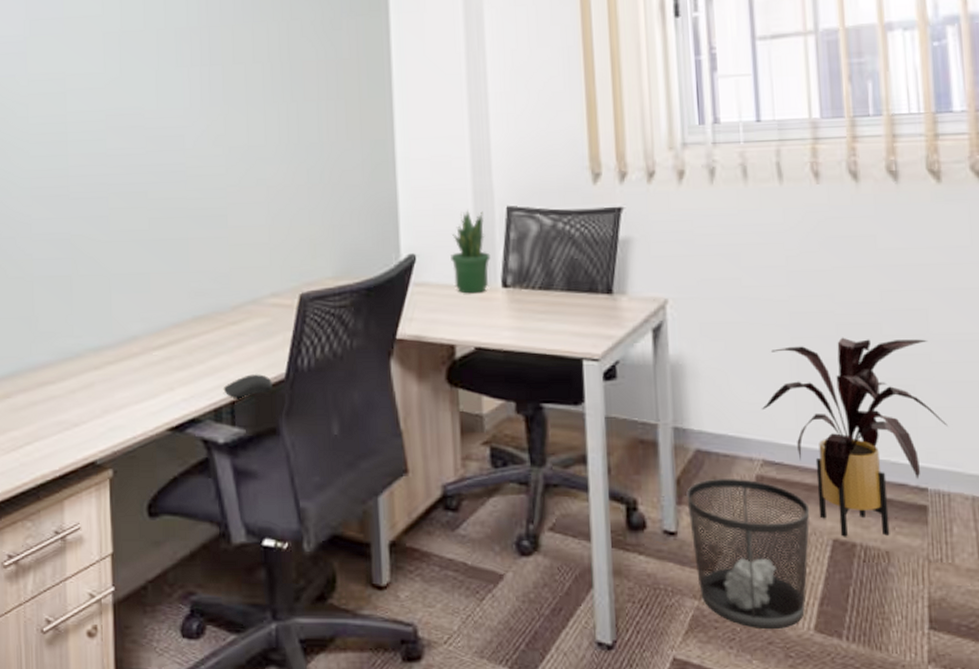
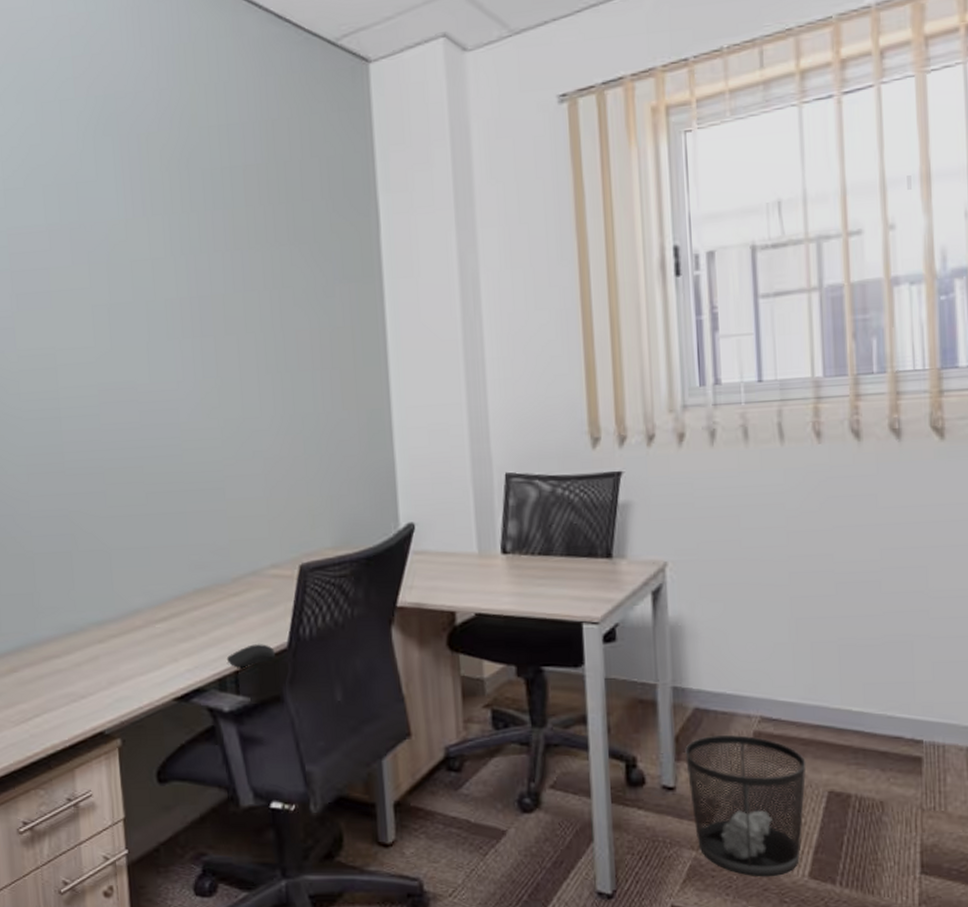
planter: present [451,209,491,293] -> none [450,477,490,560]
house plant: present [762,337,948,537] -> none [760,595,944,789]

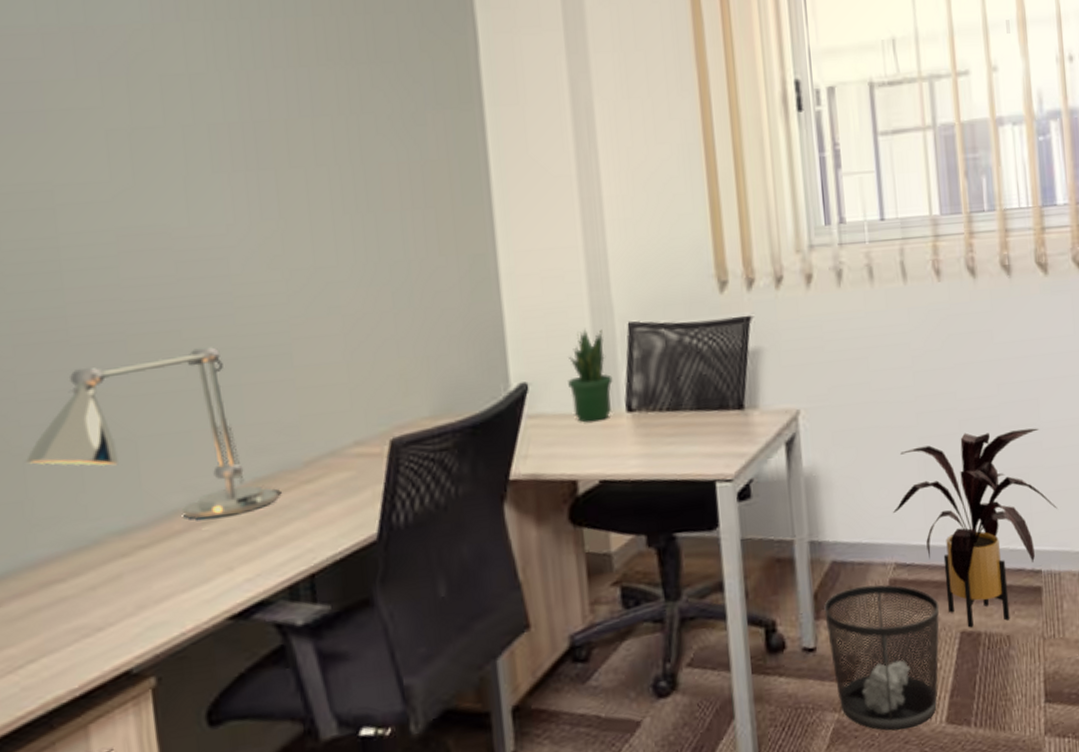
desk lamp: none [34,481,215,618] -> present [25,347,281,519]
computer mouse: present [226,644,276,668] -> none [298,538,363,570]
planter: none [450,477,490,560] -> present [568,328,613,422]
house plant: none [760,595,944,789] -> present [893,428,1057,628]

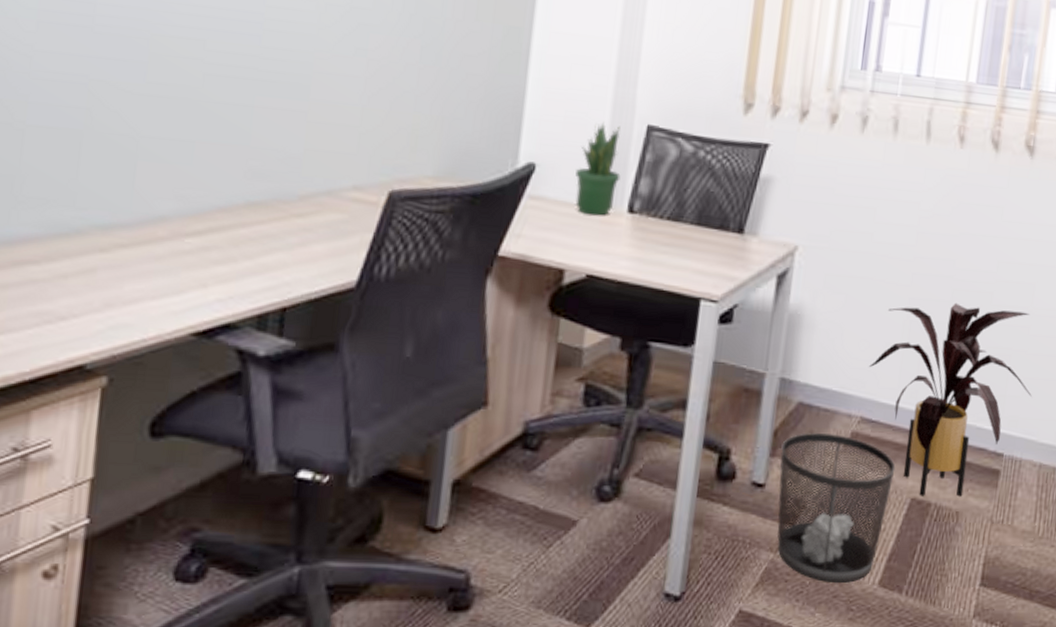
desk lamp: present [25,347,281,519] -> none [24,57,271,234]

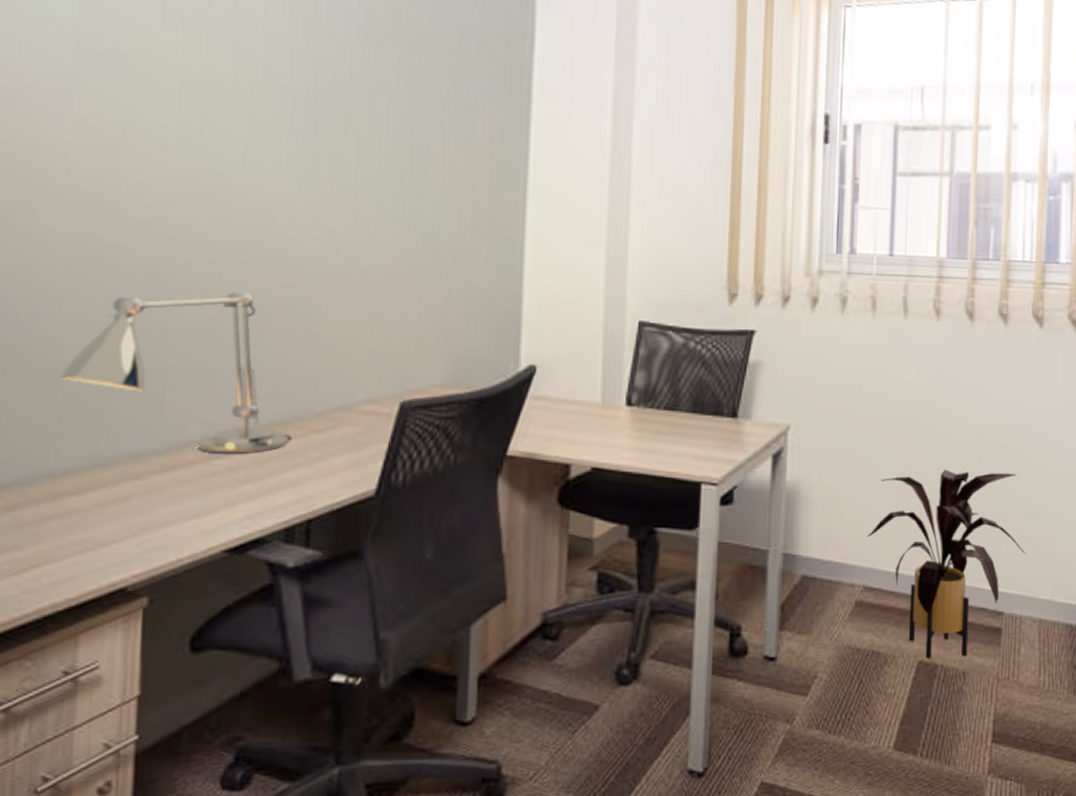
desk lamp: none [24,57,271,234] -> present [59,292,292,453]
planter: present [575,121,621,215] -> none [574,321,617,409]
waste bin: present [777,433,896,584] -> none [789,604,901,750]

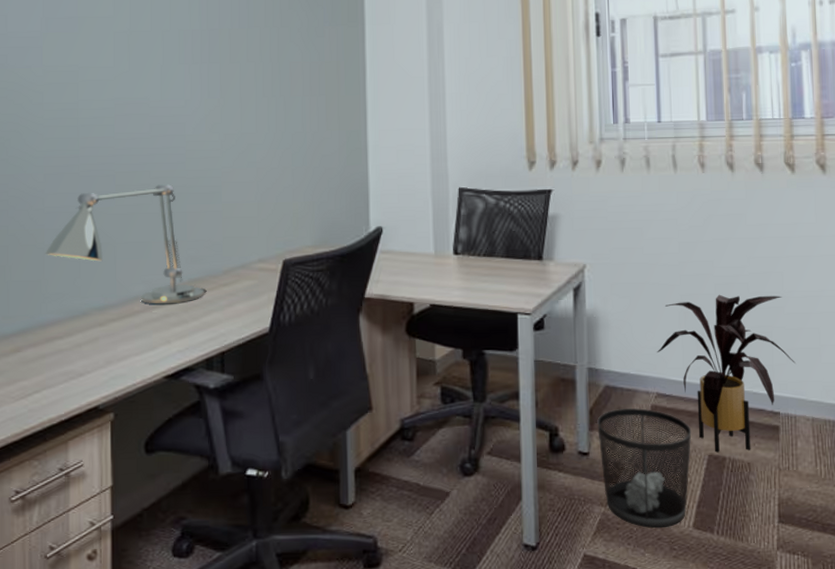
waste bin: none [789,604,901,750] -> present [597,408,692,529]

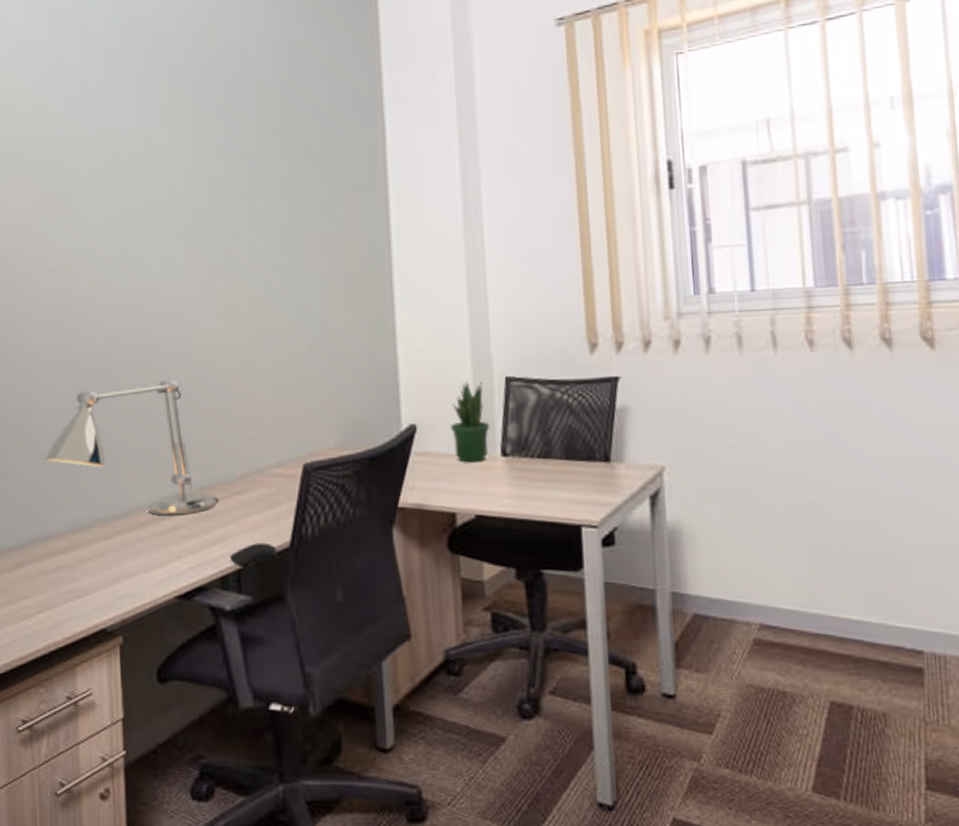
computer mouse: none [214,328,259,349] -> present [229,543,278,566]
planter: none [412,189,445,259] -> present [451,380,490,462]
waste bin: present [597,408,692,529] -> none [685,643,807,791]
house plant: present [657,294,795,453] -> none [759,502,943,699]

